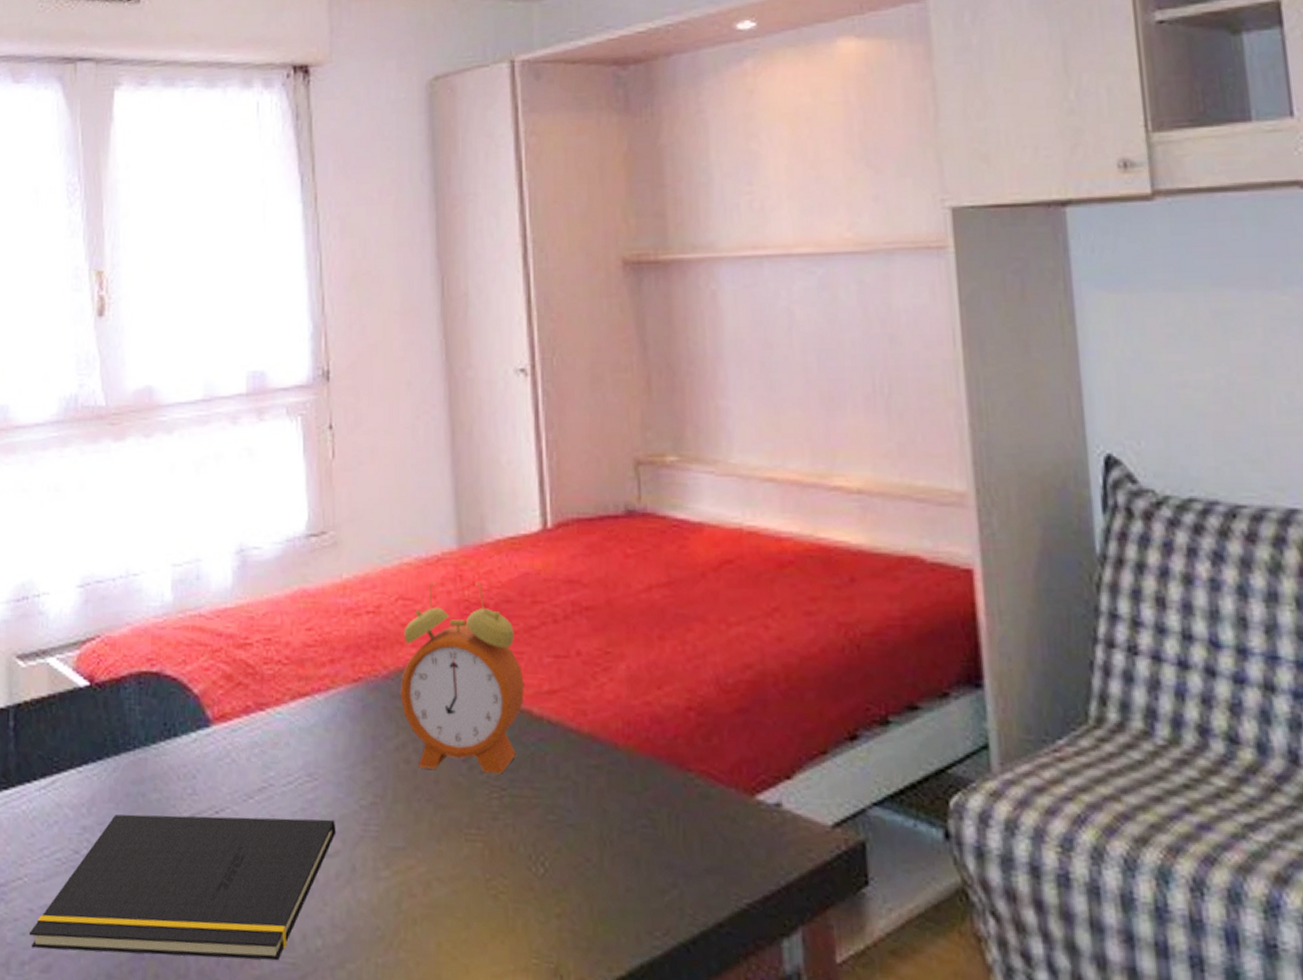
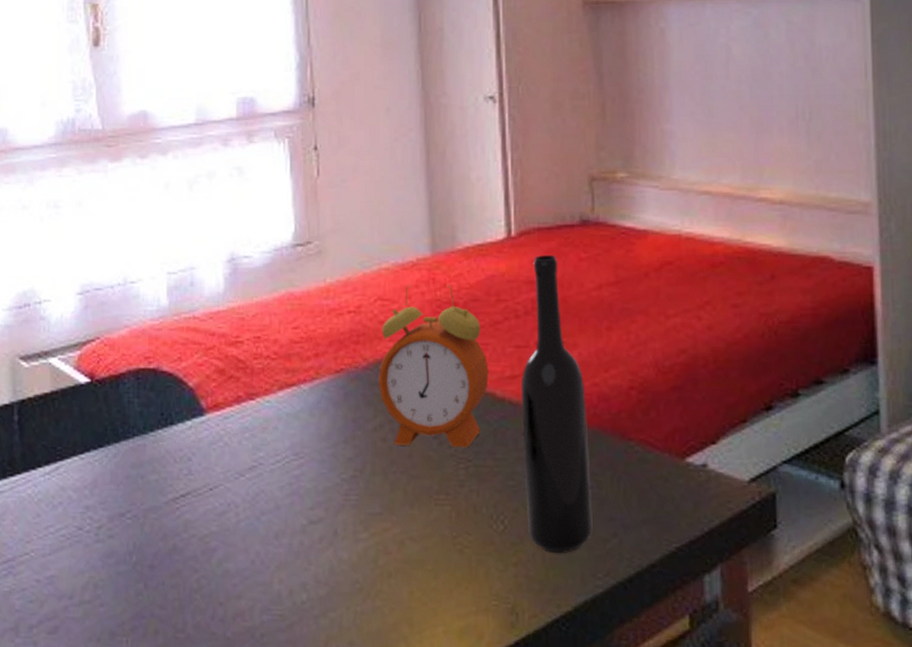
notepad: present [29,814,336,961] -> none [36,491,320,614]
bottle: none [561,549,648,905] -> present [520,254,593,553]

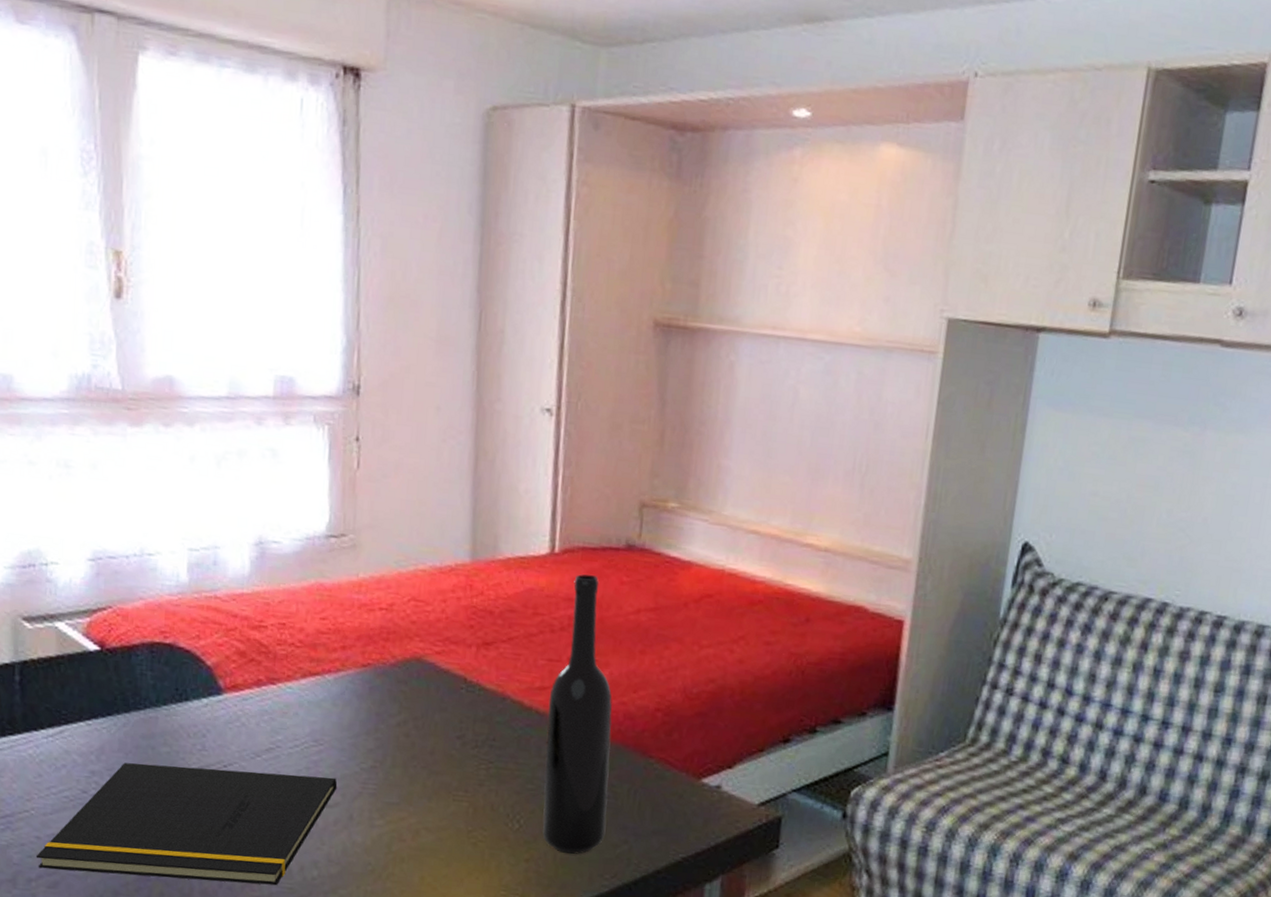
notepad: none [36,491,320,614] -> present [35,763,338,886]
alarm clock: present [378,285,489,448] -> none [405,588,519,750]

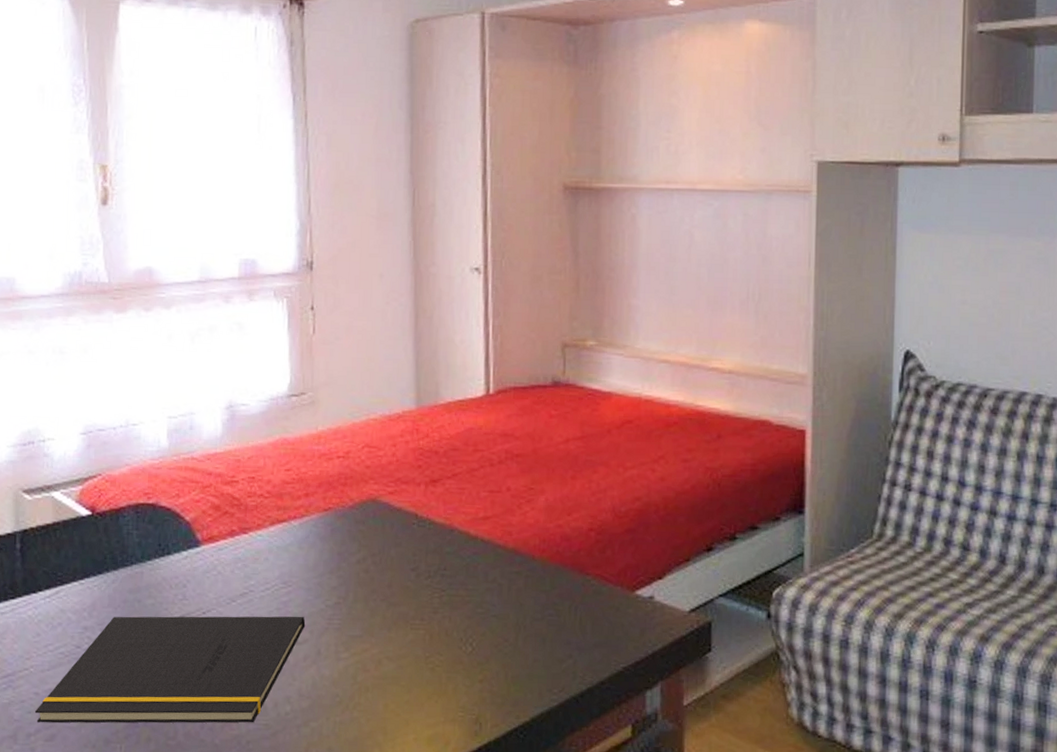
bottle: present [543,574,612,854] -> none [491,411,552,672]

